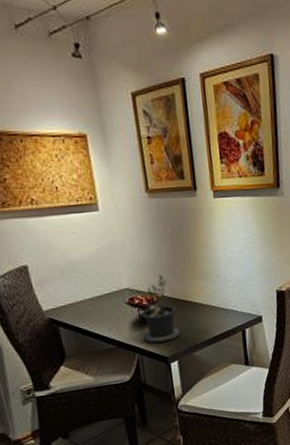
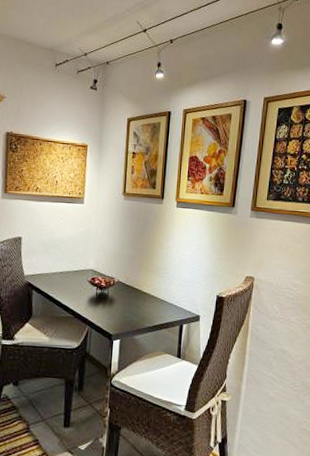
potted plant: present [141,275,181,345] -> none [96,263,127,324]

